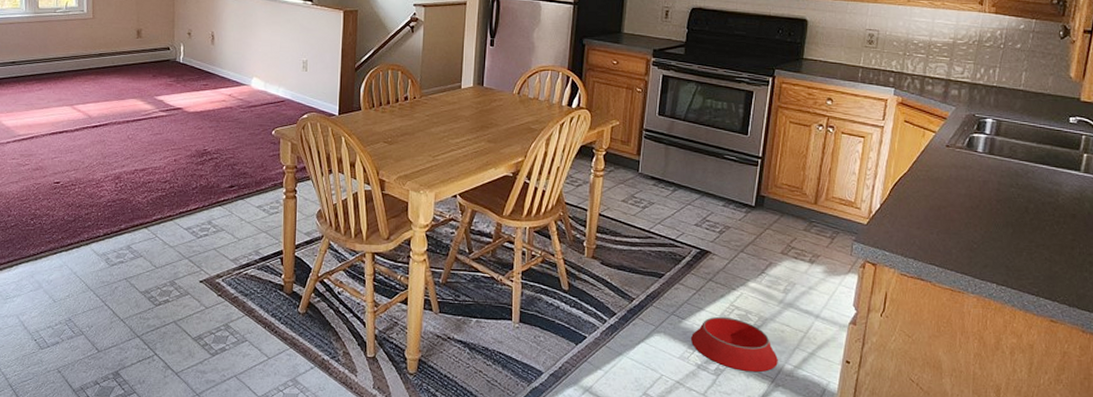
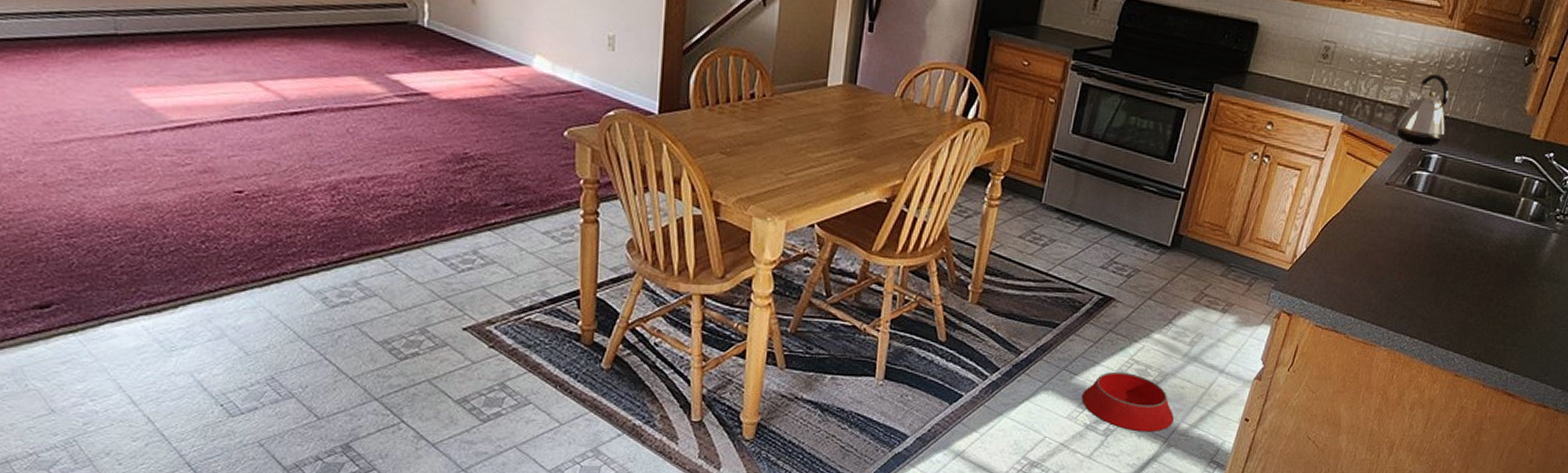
kettle: none [947,51,995,111] -> present [1396,74,1449,146]

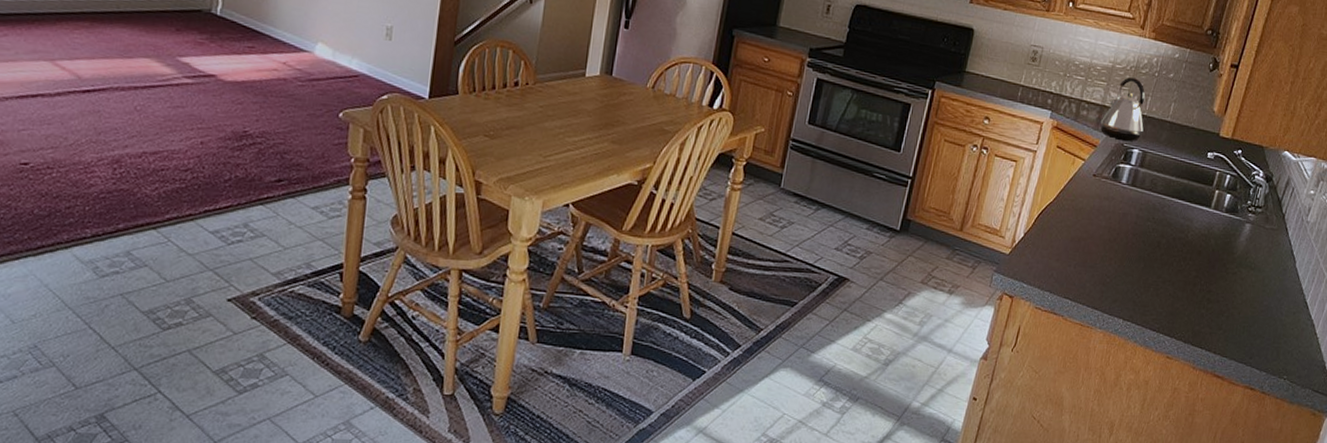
pet bowl: present [1082,371,1174,432] -> none [819,349,906,411]

